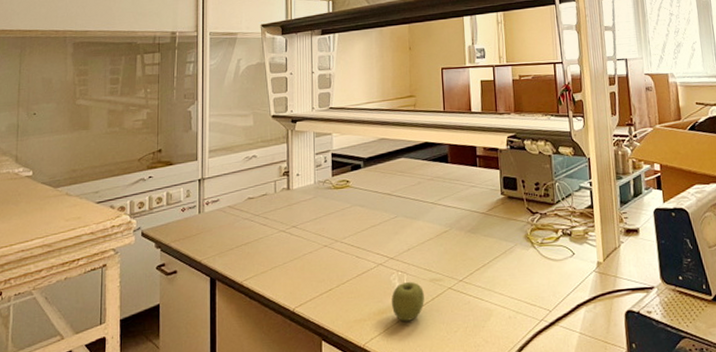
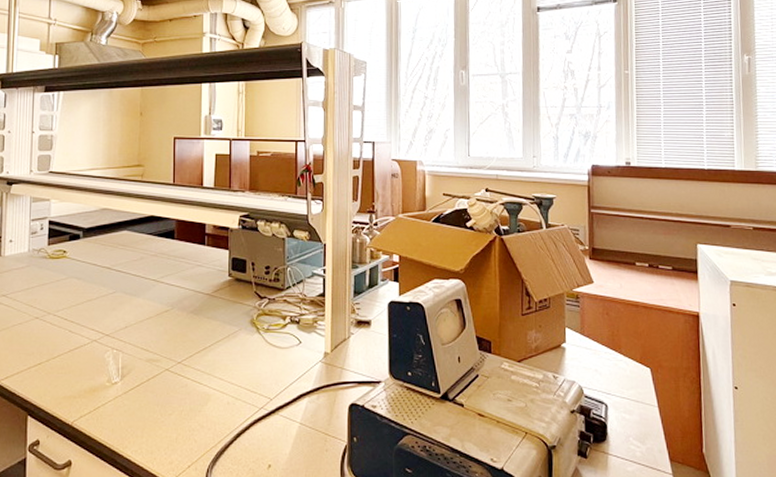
apple: present [391,281,424,321] -> none [103,360,139,401]

